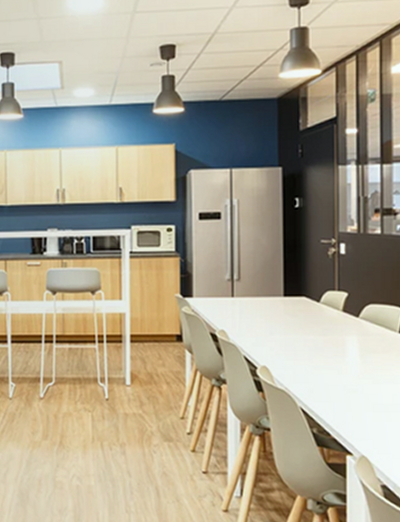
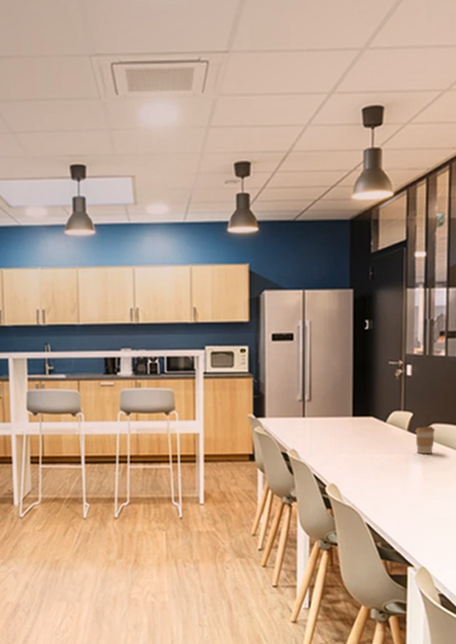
coffee cup: none [350,307,372,335] -> present [414,426,435,453]

